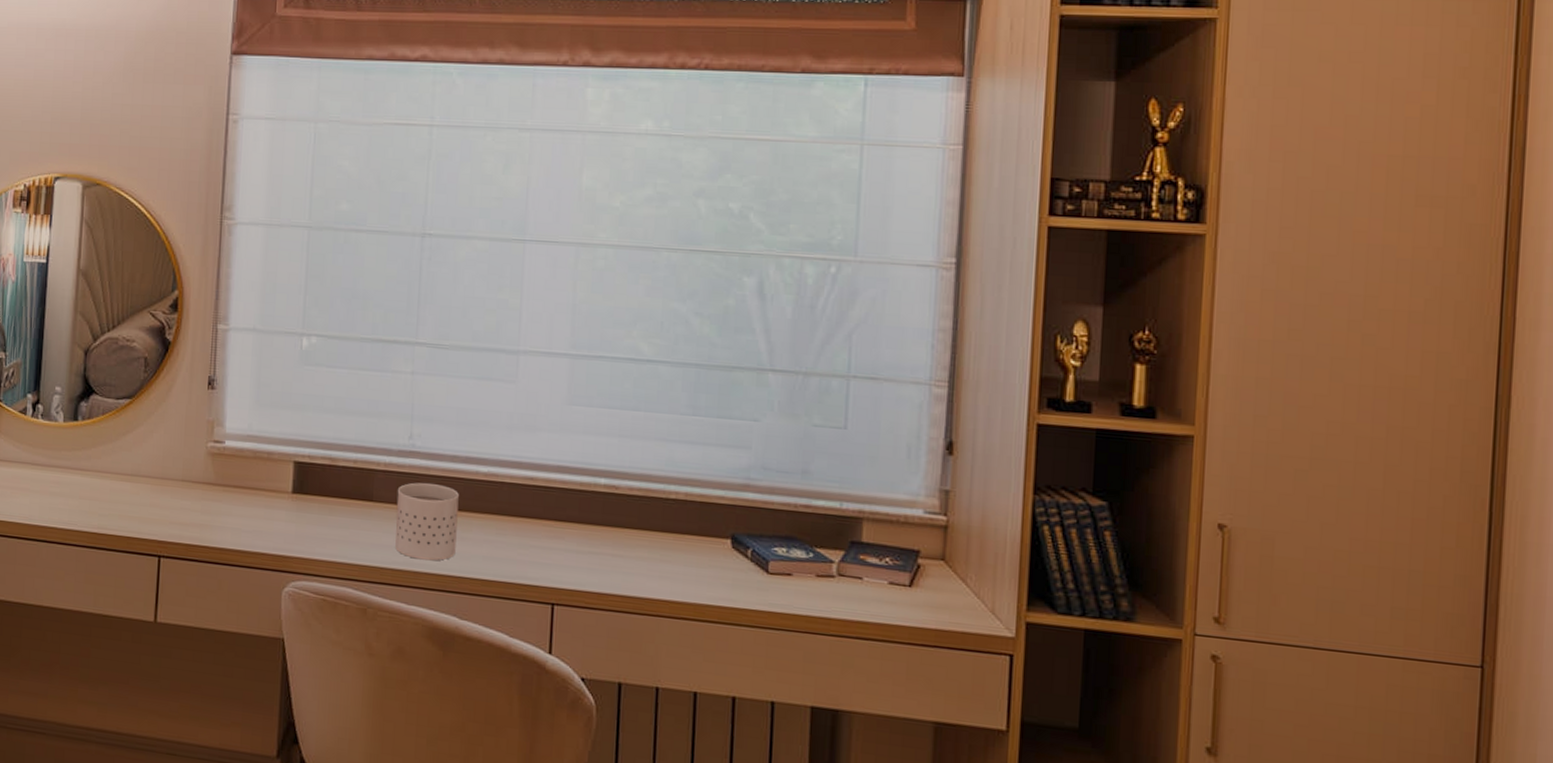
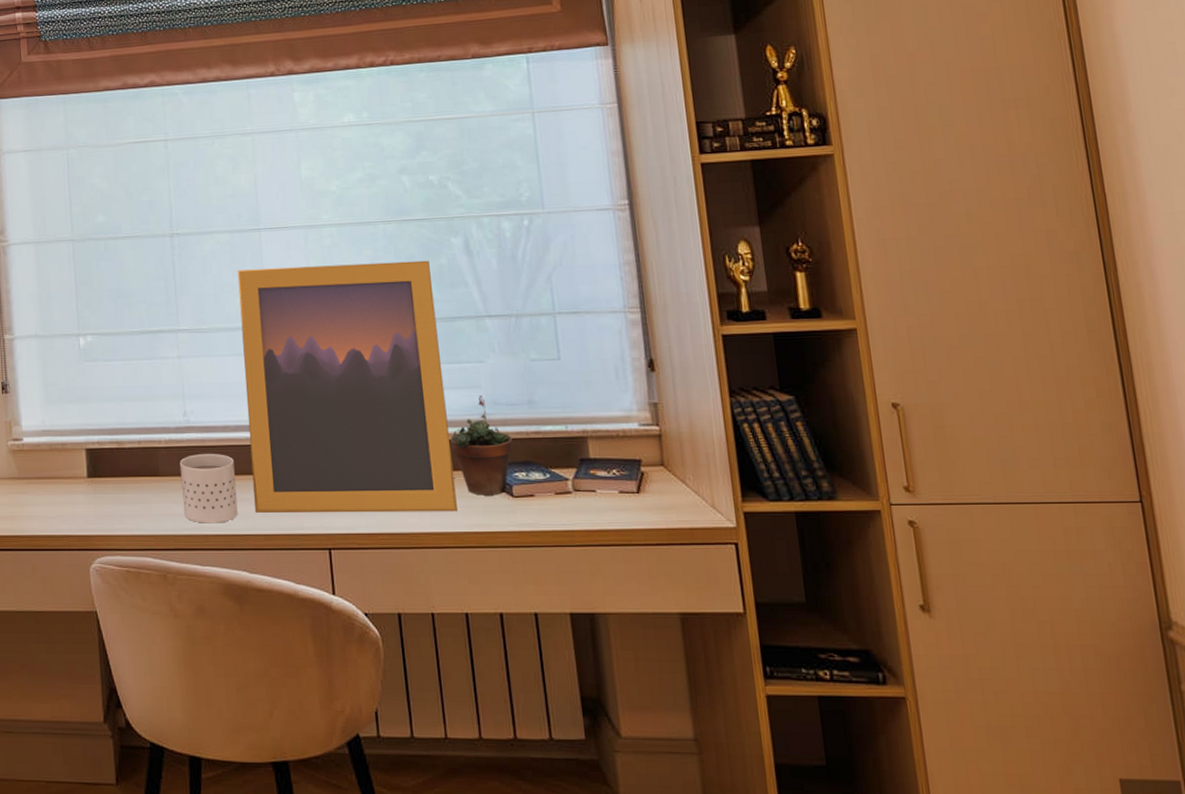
picture frame: none [475,284,715,582] -> present [237,260,457,513]
succulent plant: none [706,456,778,570] -> present [450,394,514,496]

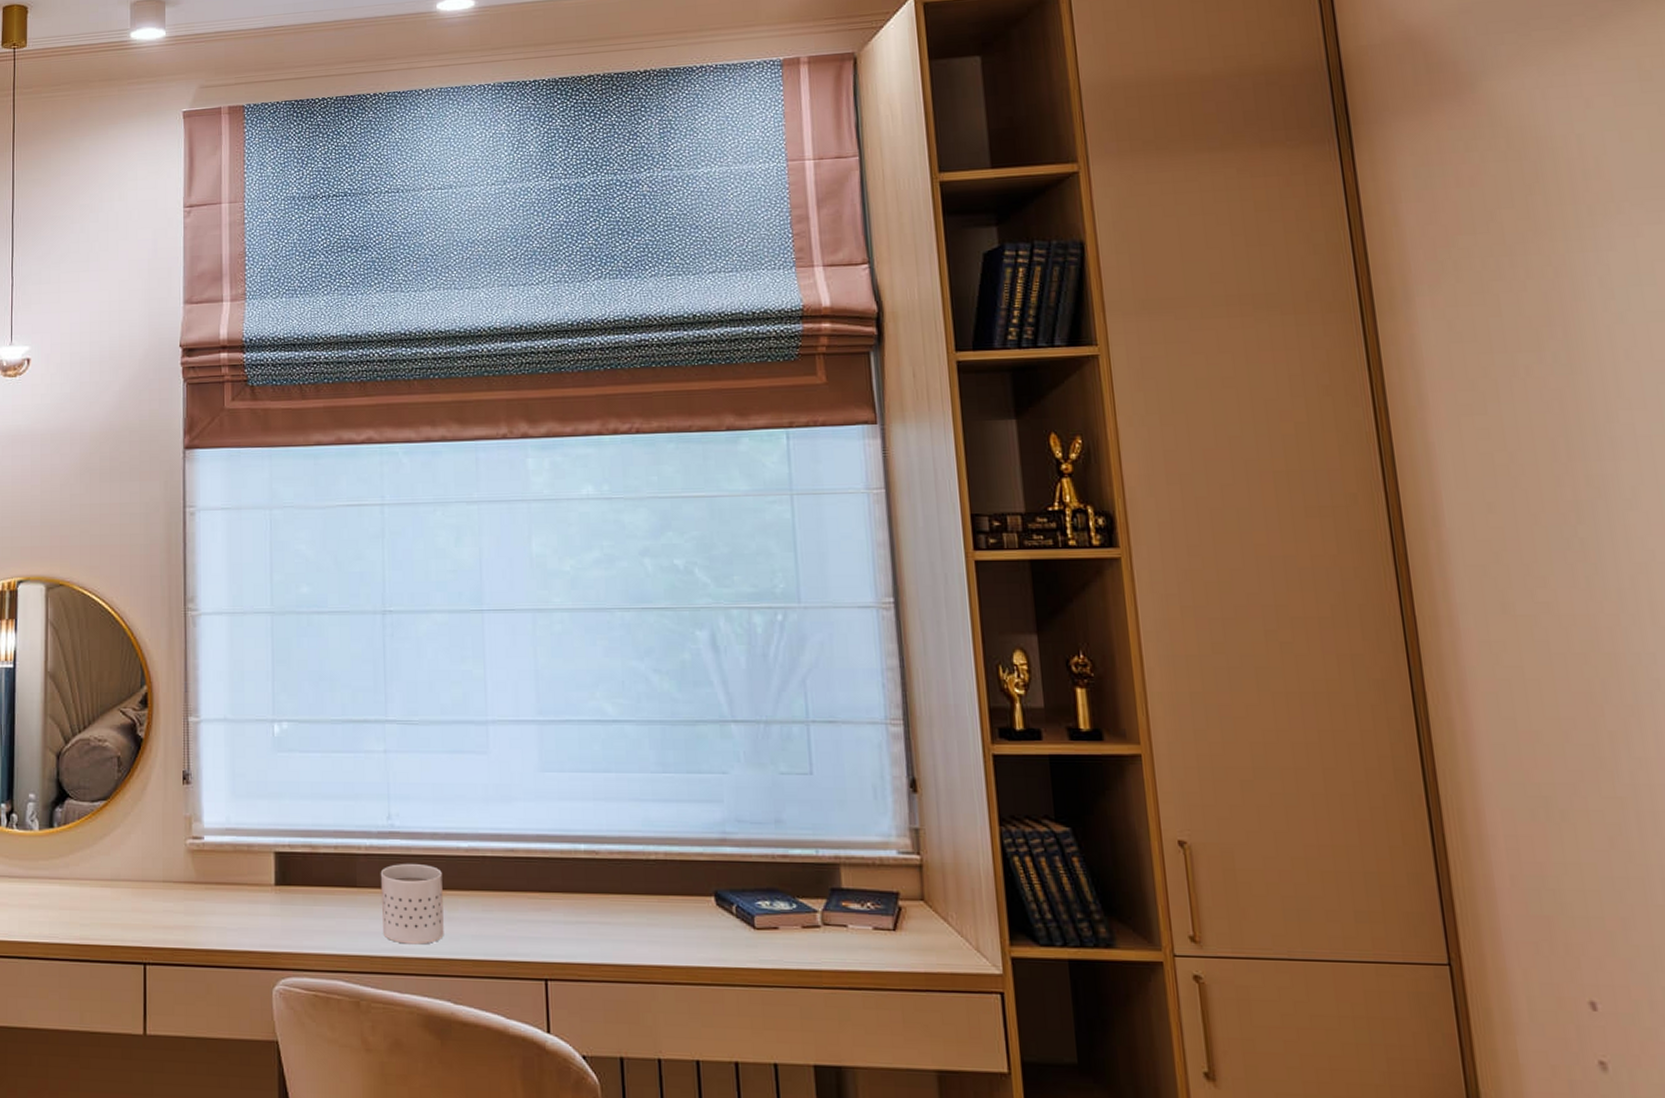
picture frame: present [237,260,457,513] -> none [455,654,692,943]
succulent plant: present [450,394,514,496] -> none [687,810,758,926]

